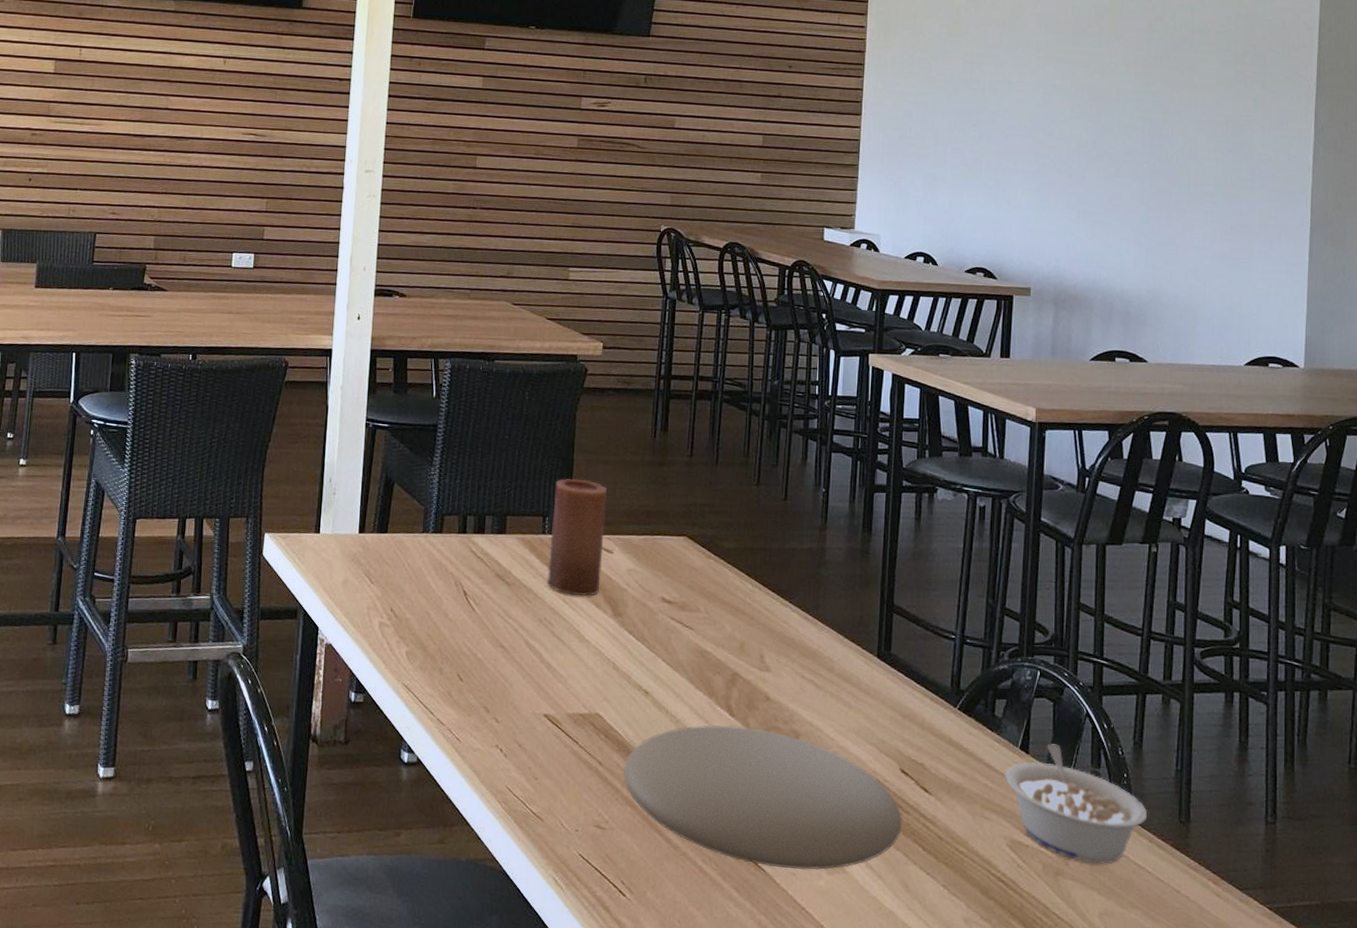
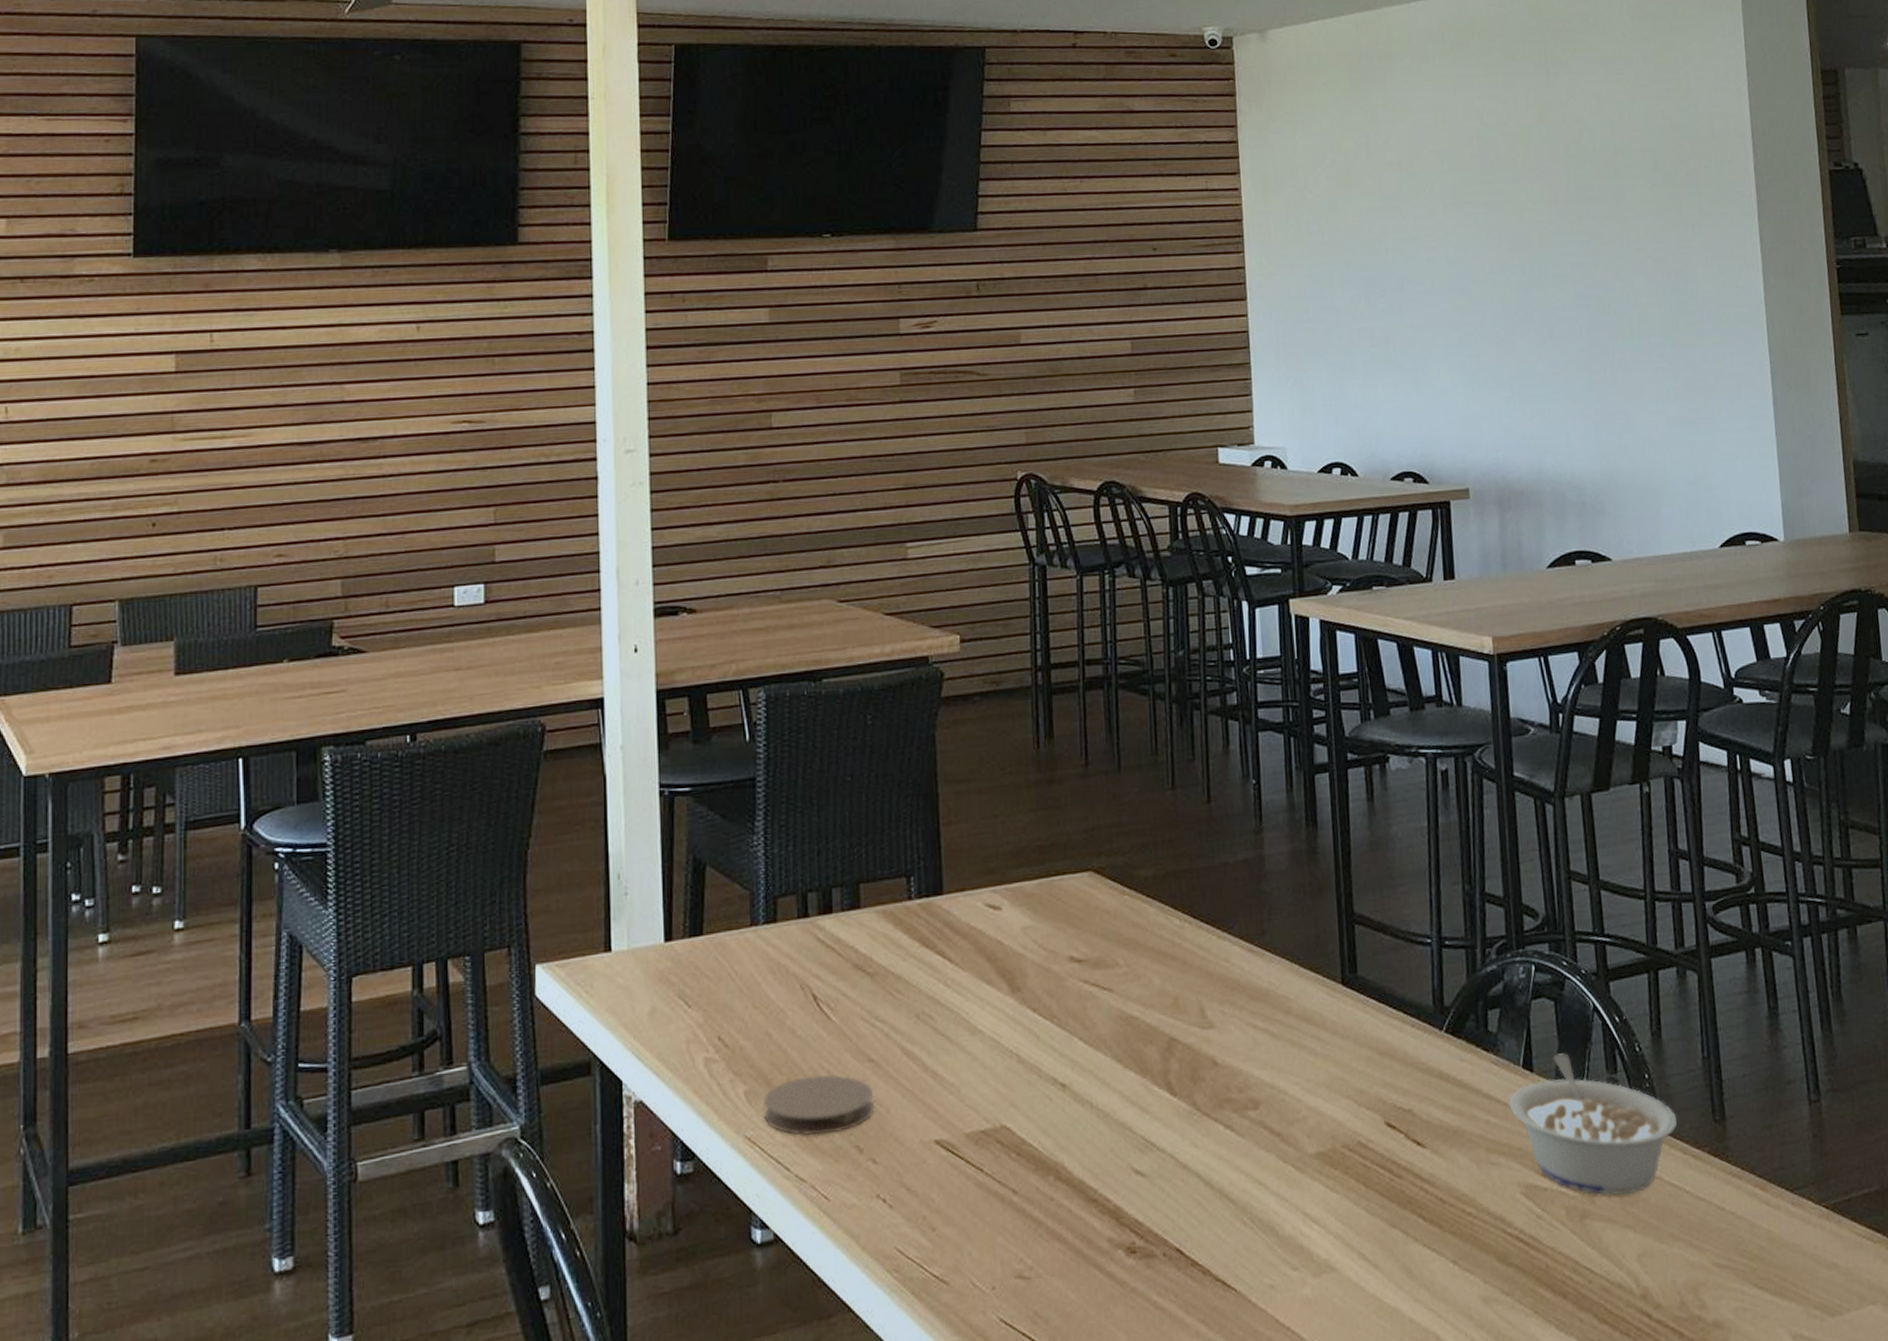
coaster: none [419,649,501,694] -> present [764,1075,875,1135]
candle: present [546,479,607,596] -> none [918,818,990,975]
plate: present [623,724,902,870] -> none [1044,1105,1396,1284]

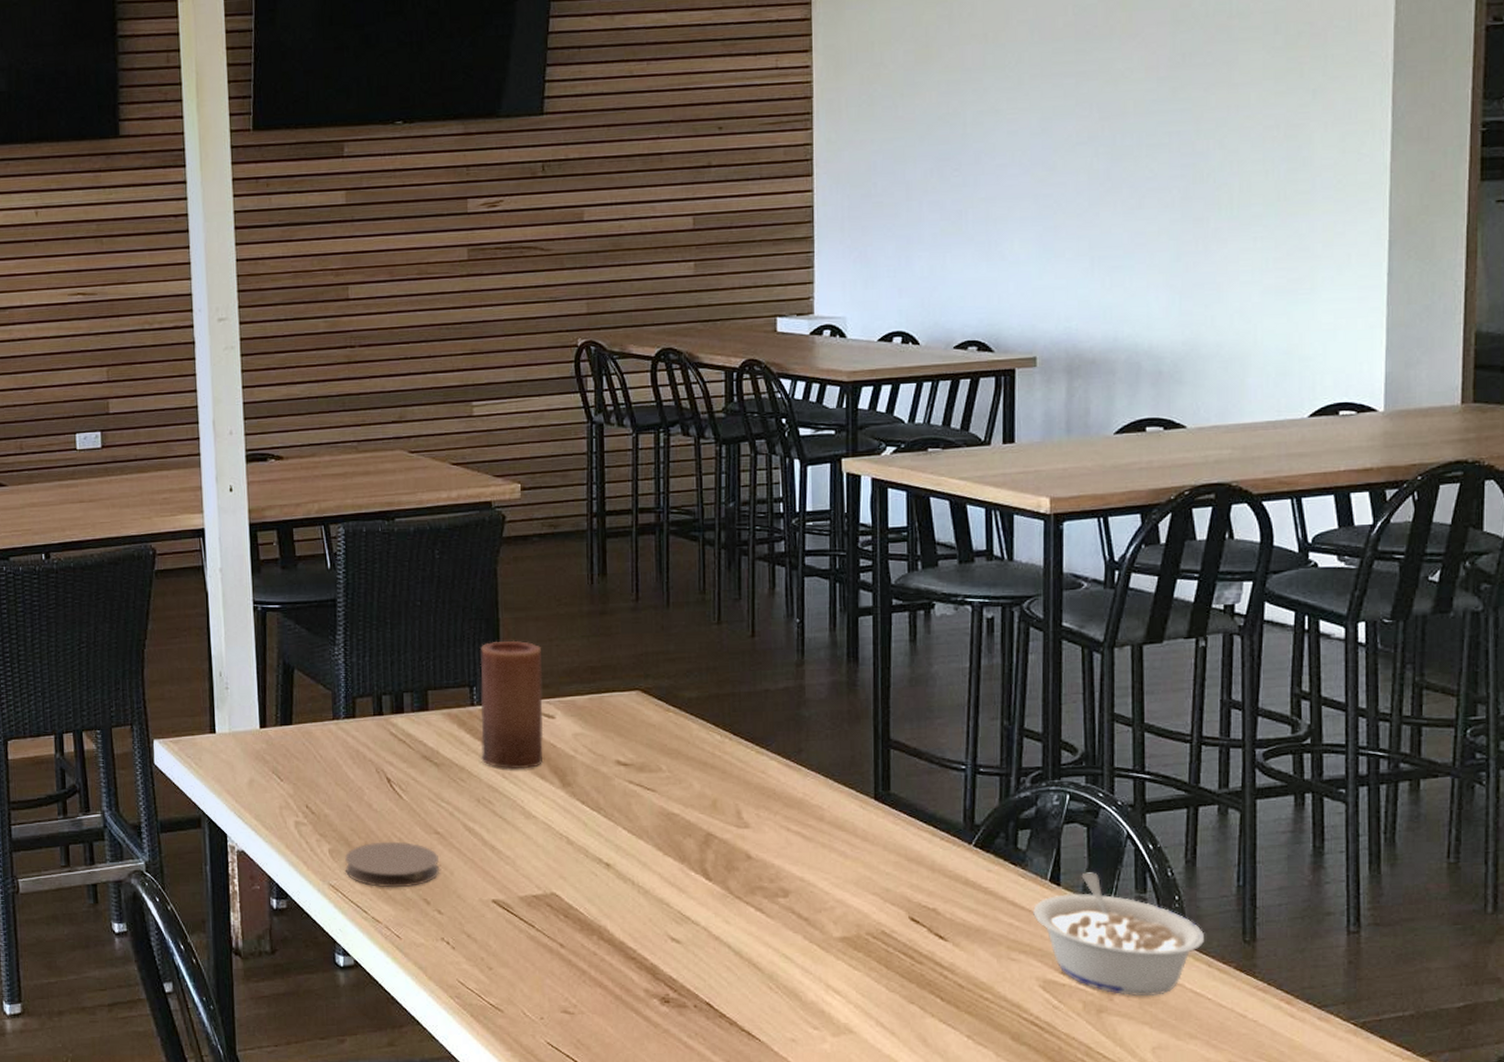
candle: none [918,818,990,975] -> present [480,640,544,769]

